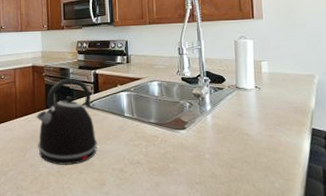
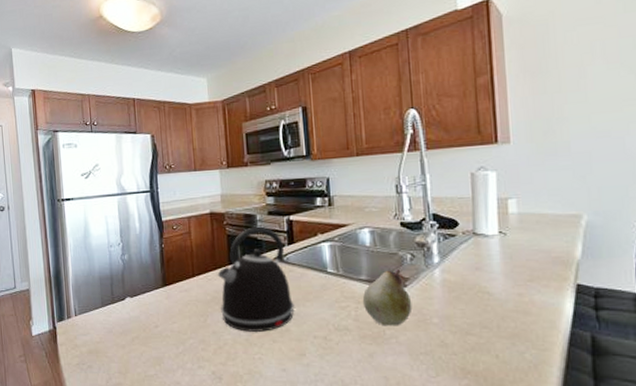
fruit: none [151,114,190,161] -> present [362,268,413,326]

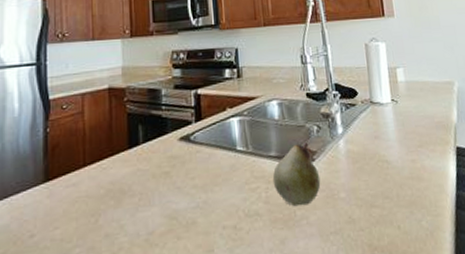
kettle: present [217,226,294,333] -> none [114,102,202,230]

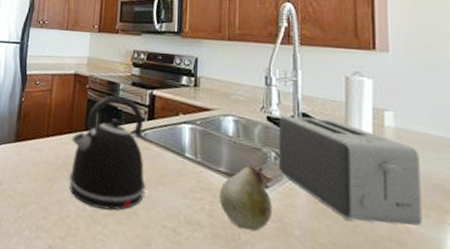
kettle: none [114,102,202,230] -> present [69,95,146,211]
toaster: none [316,85,432,171] -> present [278,115,422,226]

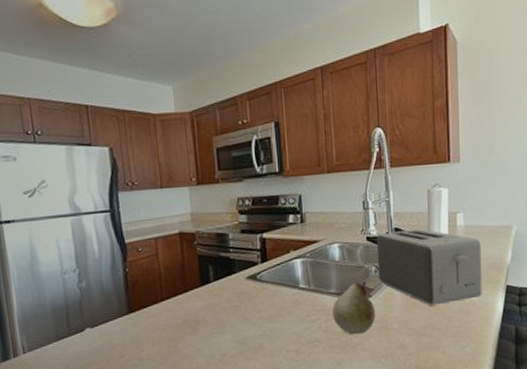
kettle: present [69,95,146,211] -> none [188,245,268,353]

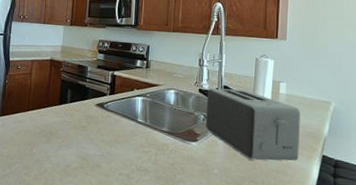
fruit: present [332,280,376,335] -> none [161,125,200,173]

